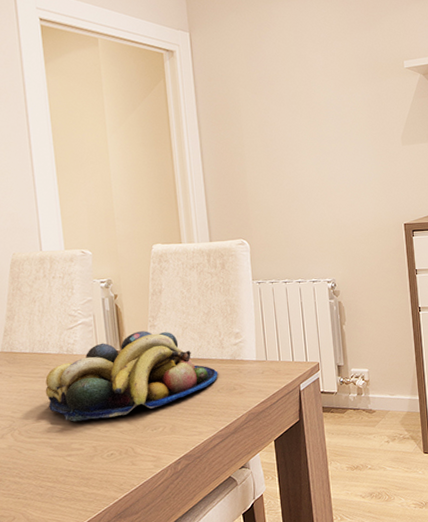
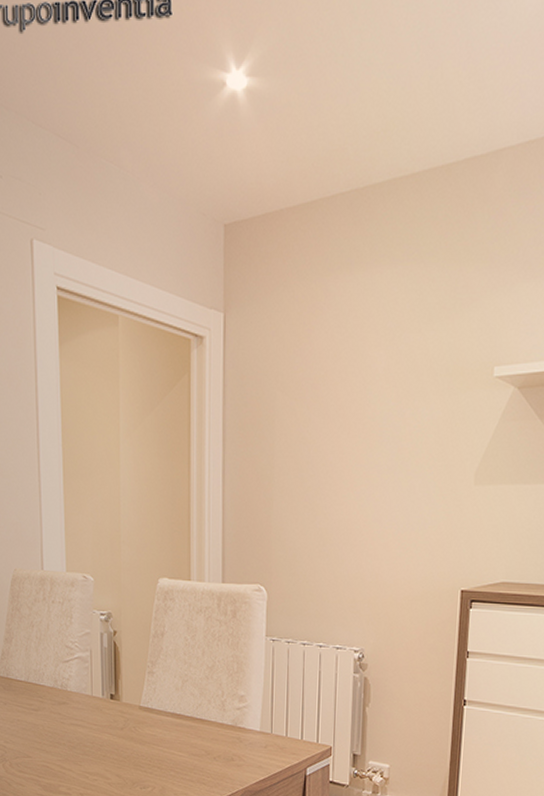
fruit bowl: present [45,331,218,422] -> none [37,676,216,767]

